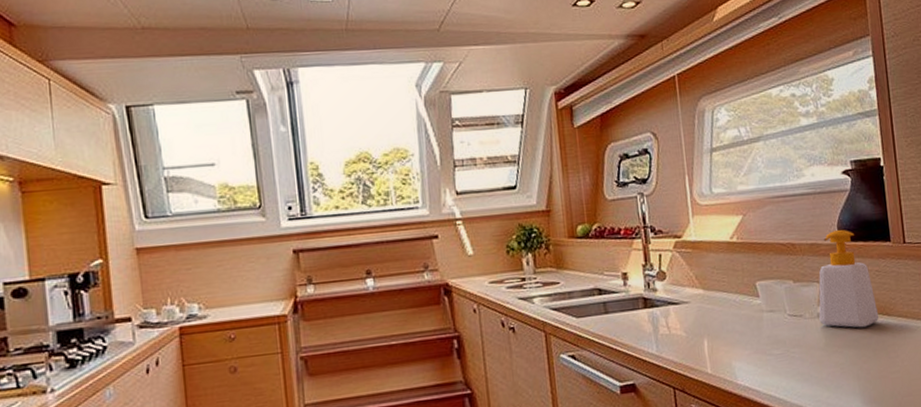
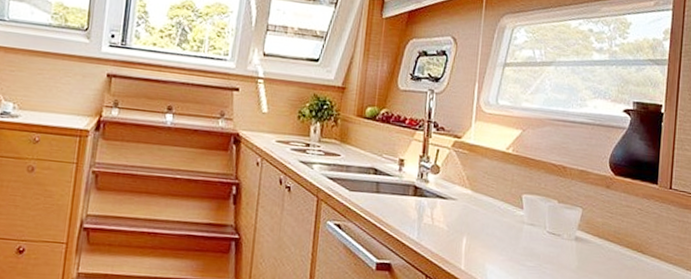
soap bottle: present [818,229,879,328] -> none [576,162,634,260]

